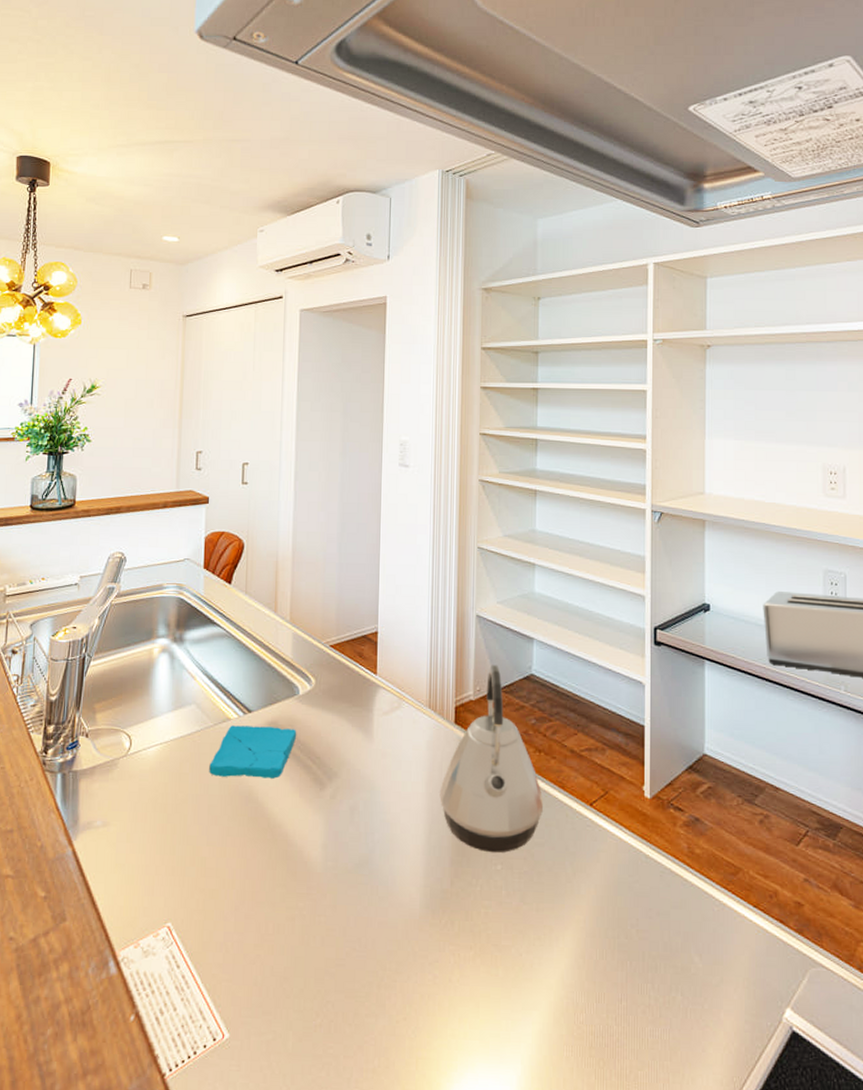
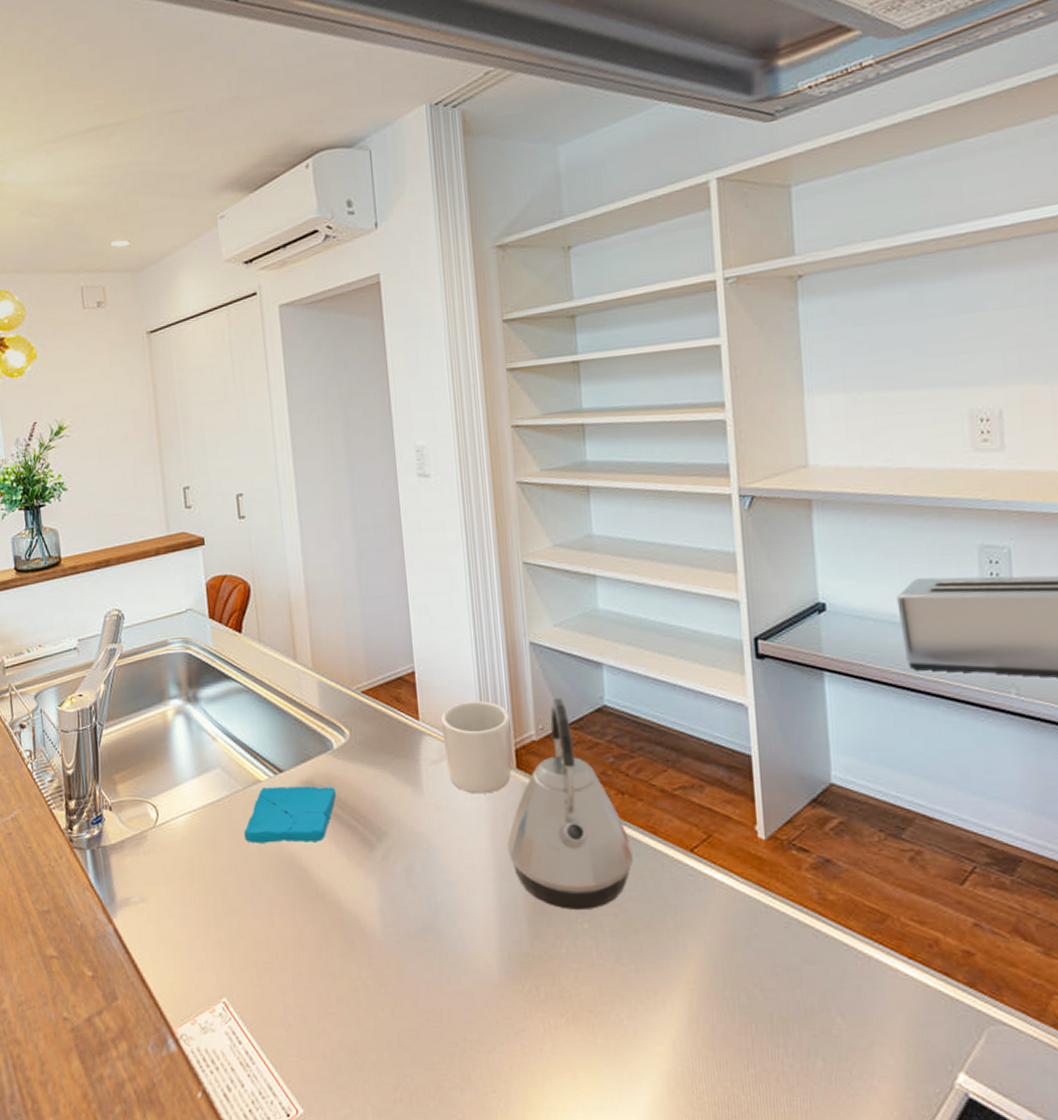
mug: none [395,661,453,744] -> present [440,700,513,794]

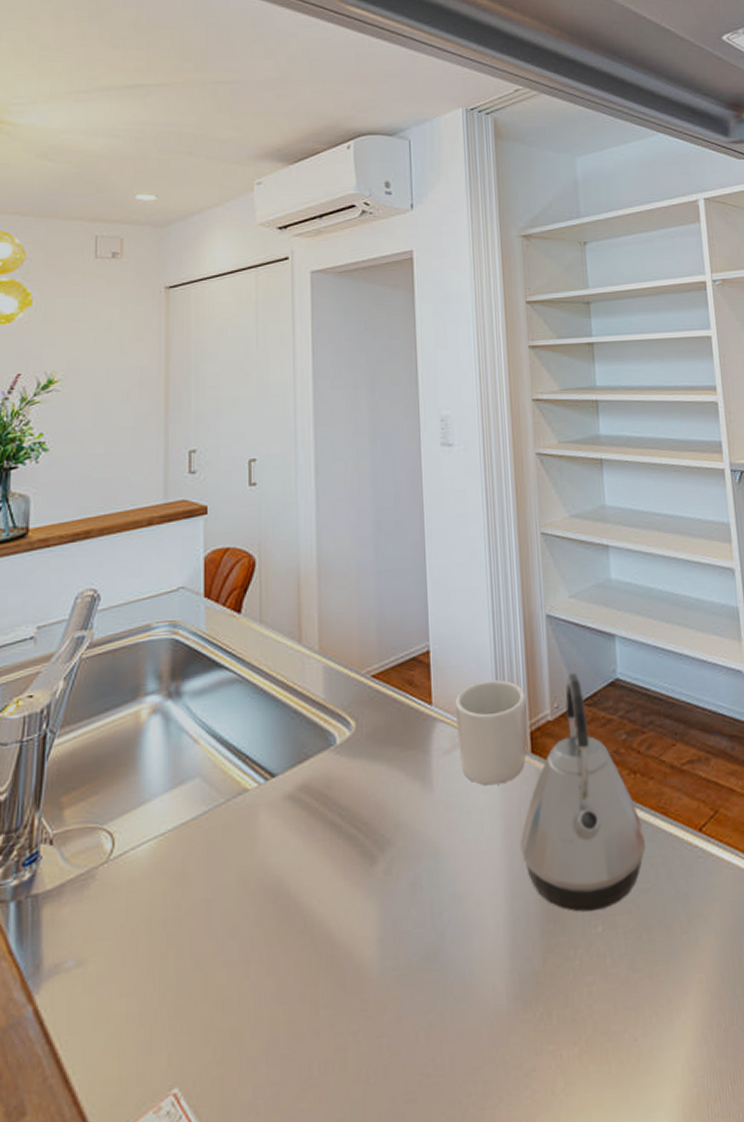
sponge: present [244,786,337,843] -> none [222,790,336,871]

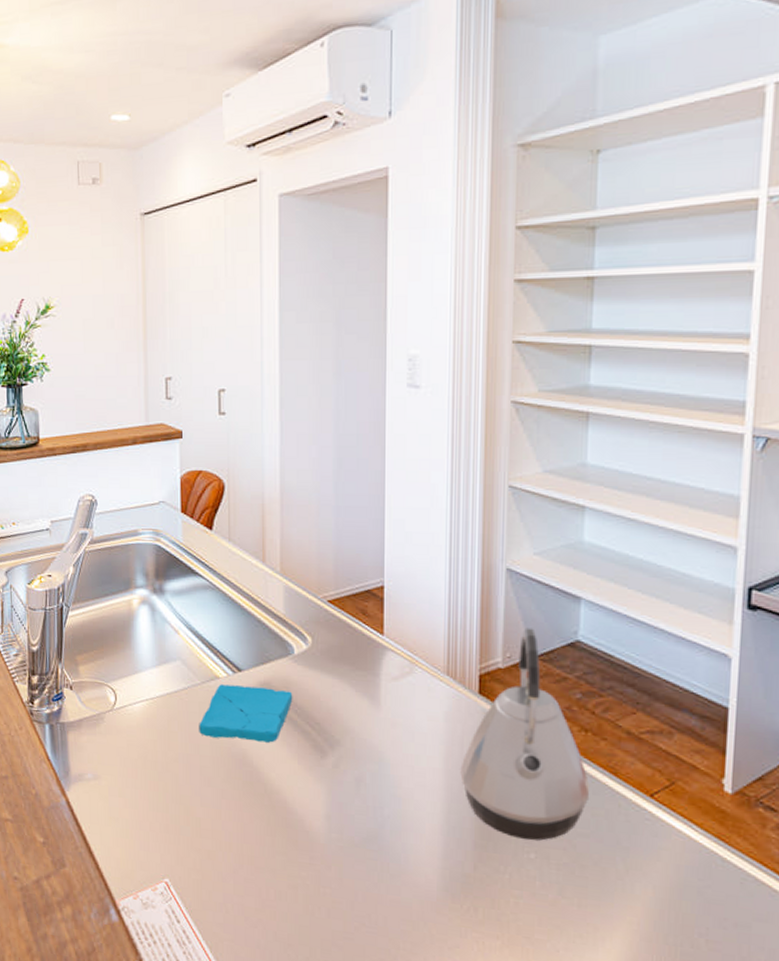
sponge: none [222,790,336,871] -> present [199,684,293,743]
mug: present [454,679,527,786] -> none [405,621,477,716]

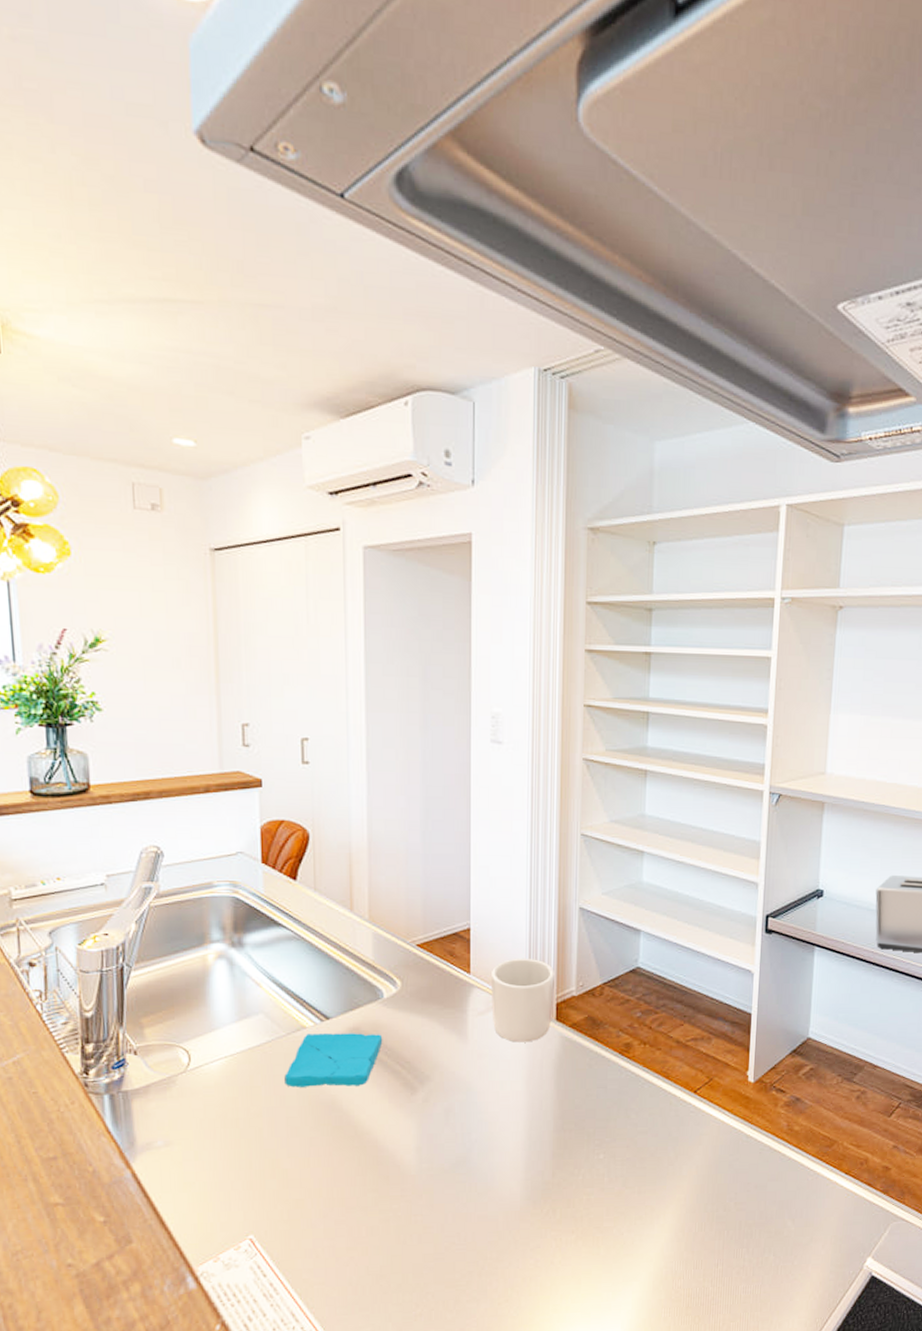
mug: none [405,621,477,716] -> present [490,958,554,1043]
kettle: present [460,628,590,841] -> none [540,959,648,1144]

